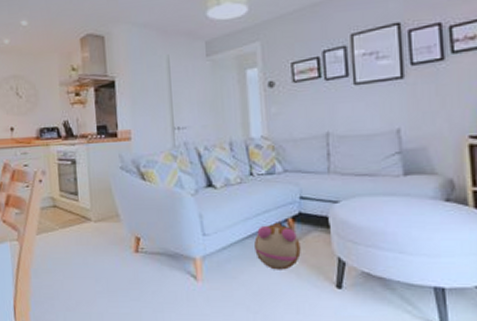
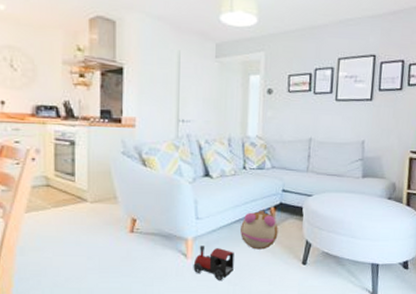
toy train: none [204,266,252,307] -> present [193,246,234,280]

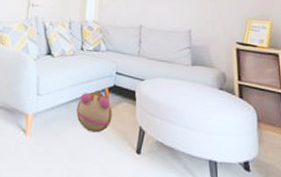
toy train: present [193,246,234,280] -> none [31,123,70,163]

